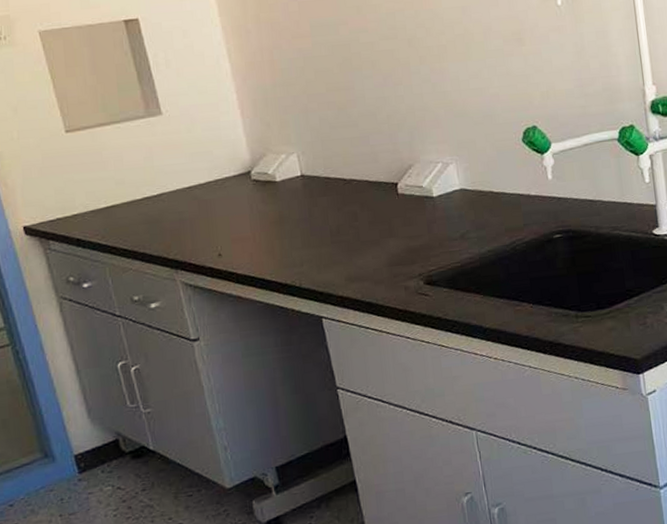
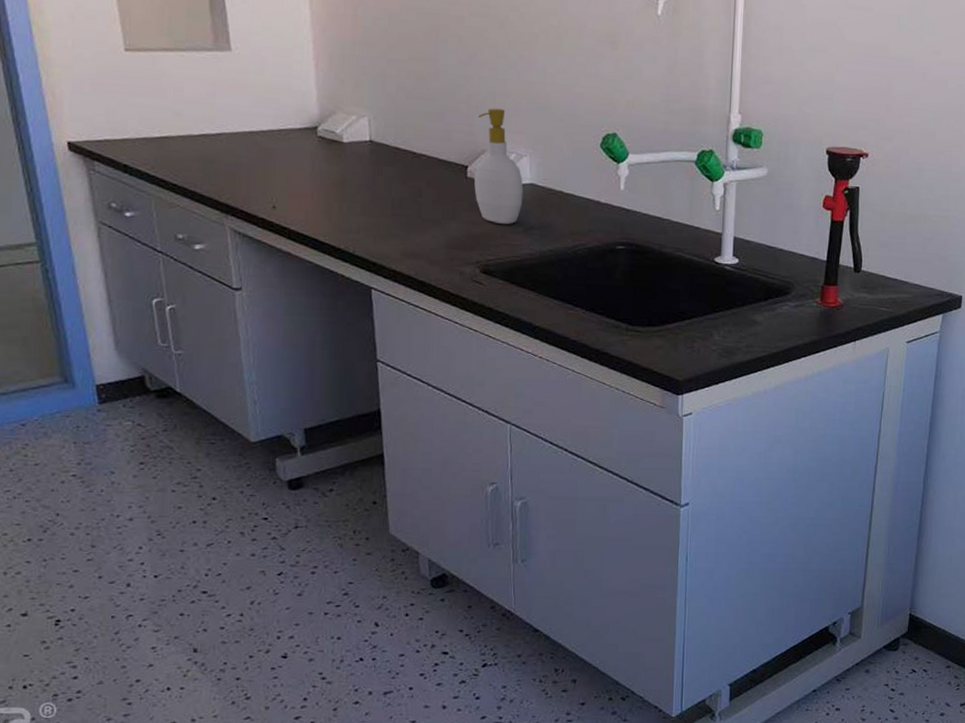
soap bottle: none [400,122,456,234] -> present [474,108,524,225]

